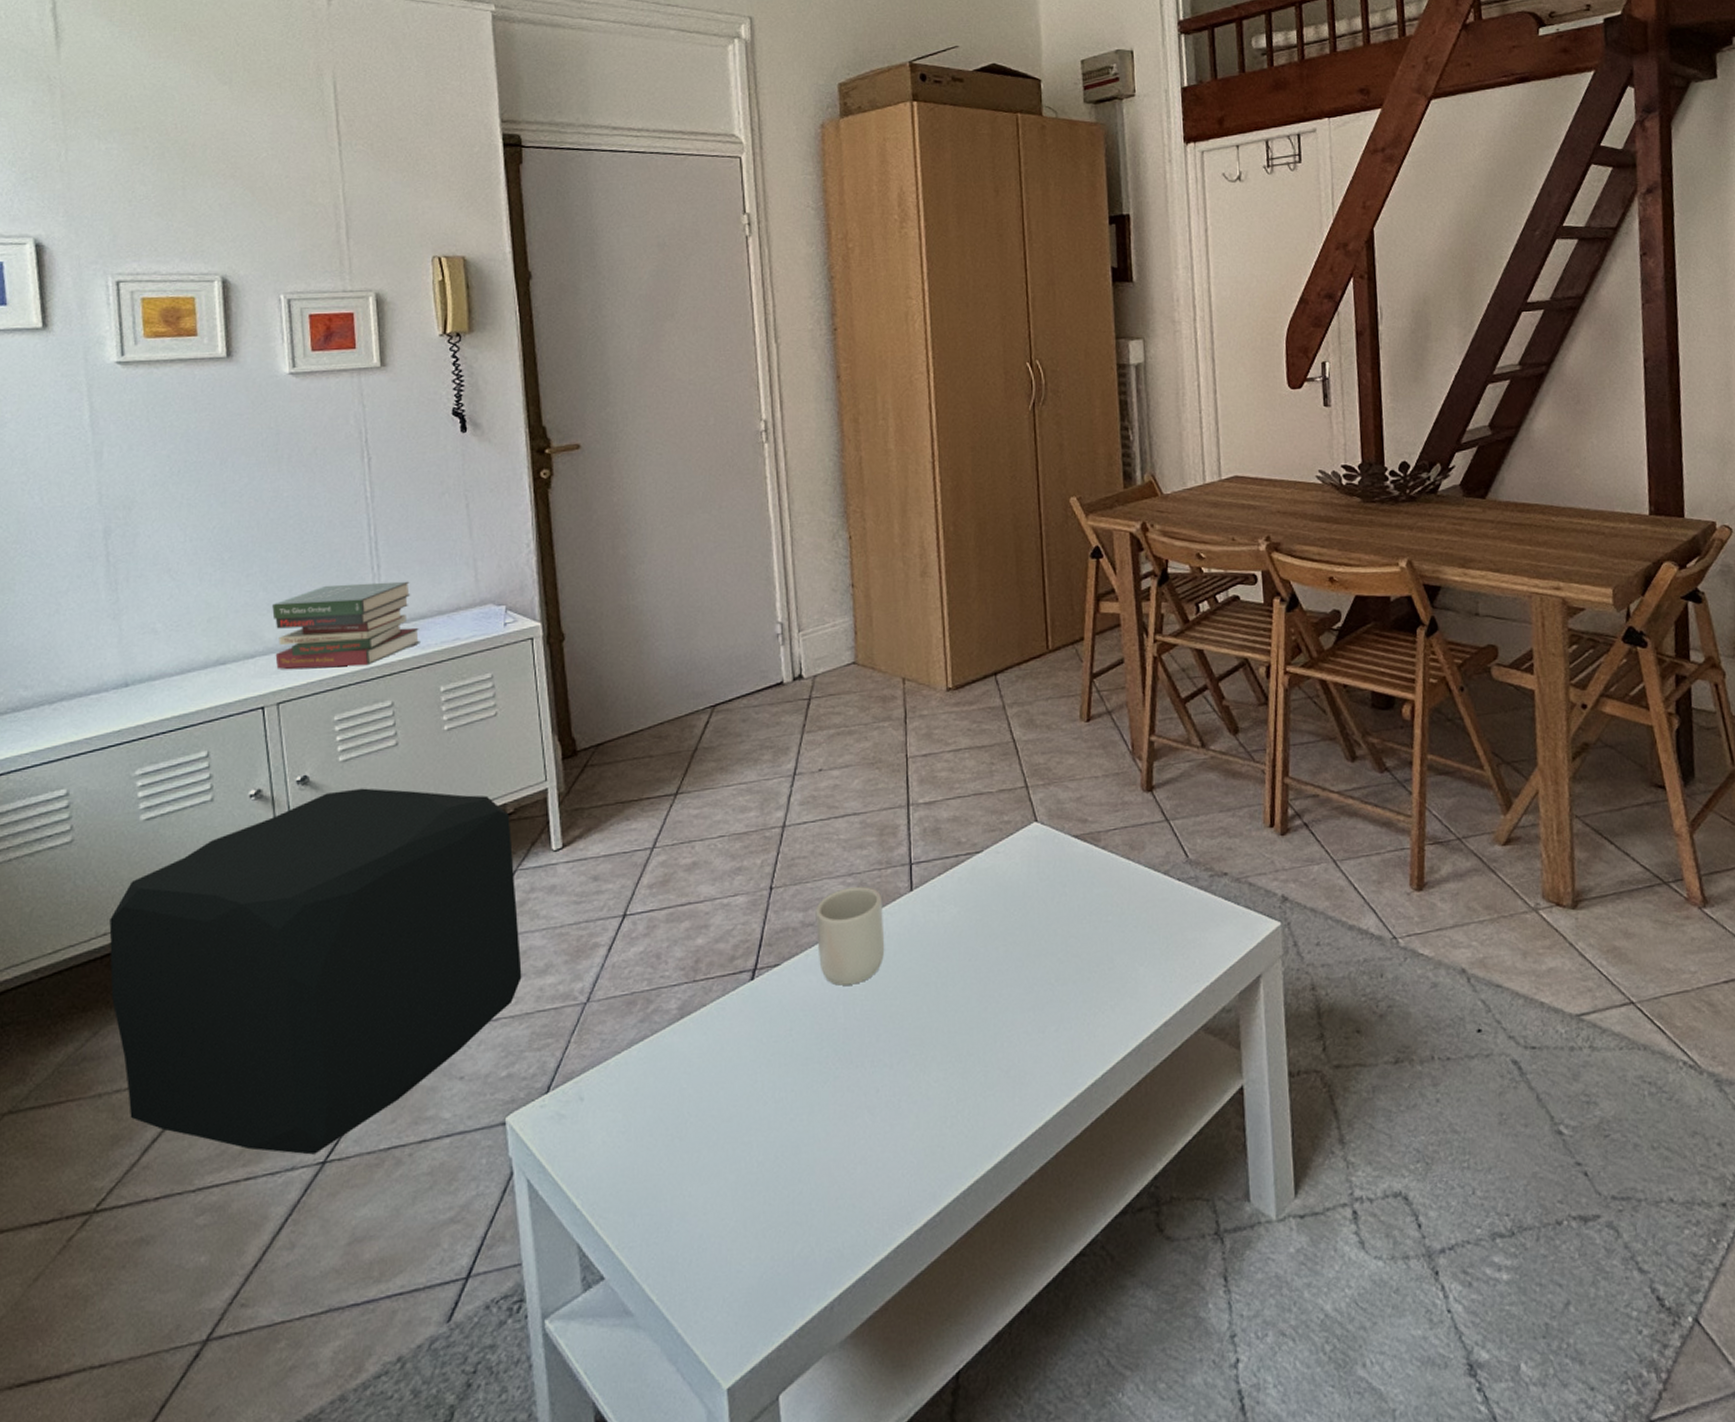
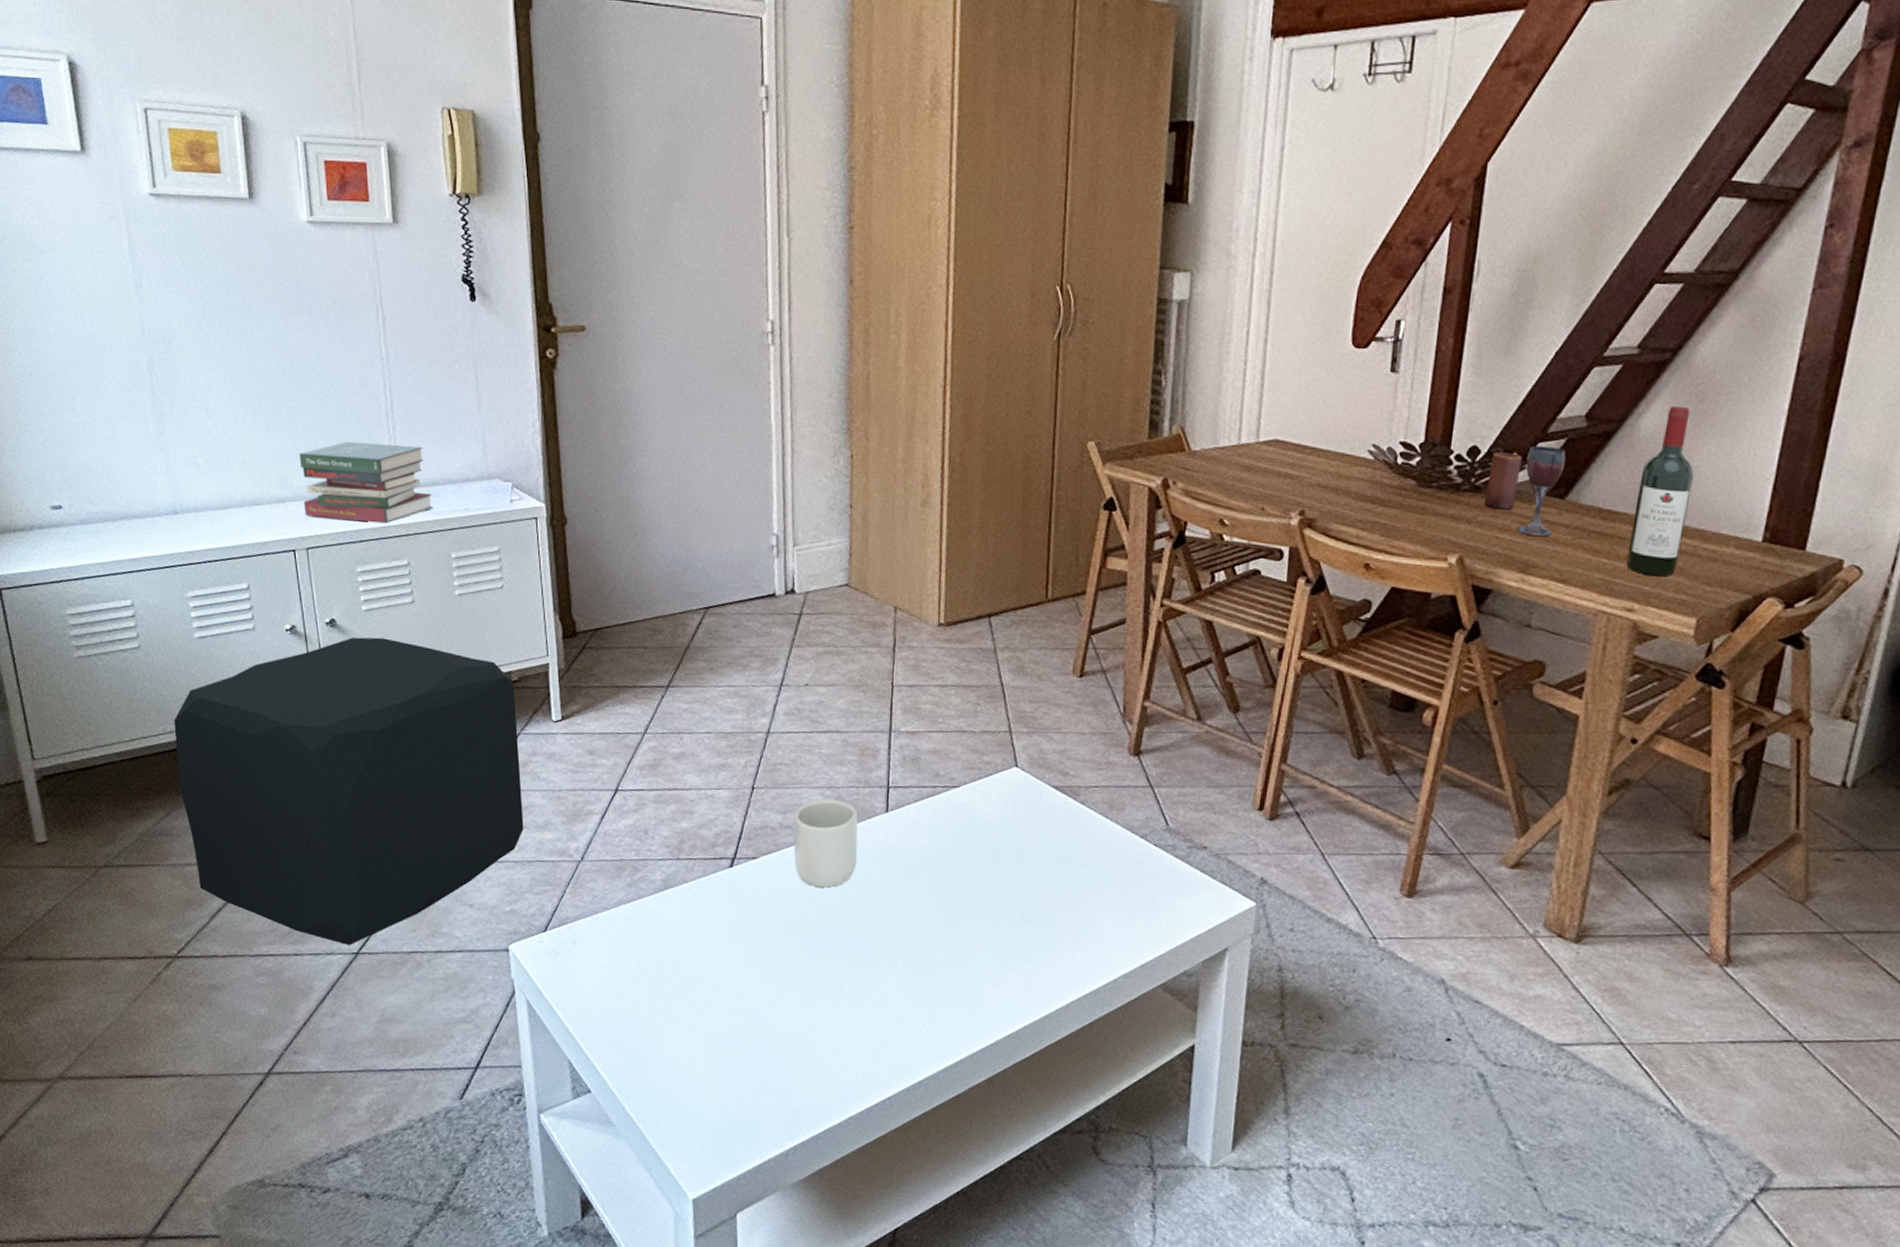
candle: none [1419,464,1446,514] -> present [1485,452,1522,510]
cup: none [1448,454,1481,534] -> present [1516,445,1566,537]
wine bottle: none [1542,408,1587,556] -> present [1626,405,1694,577]

